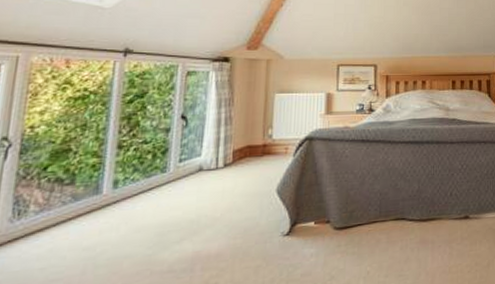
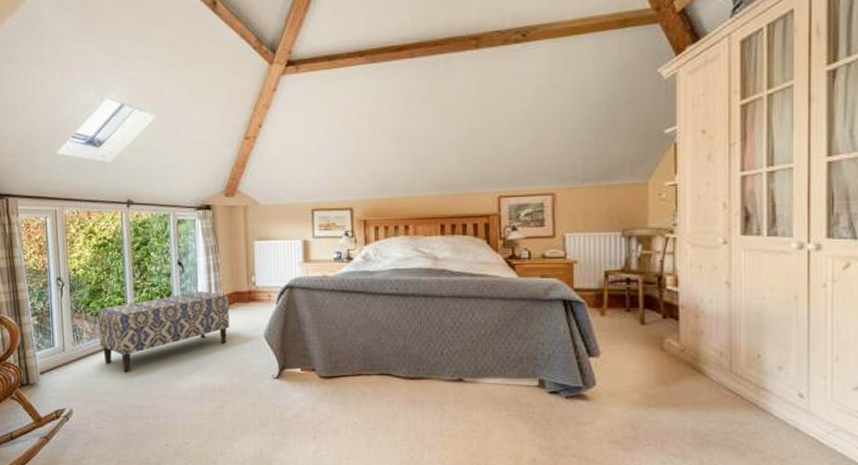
bench: none [53,147,240,251] -> present [98,291,230,373]

